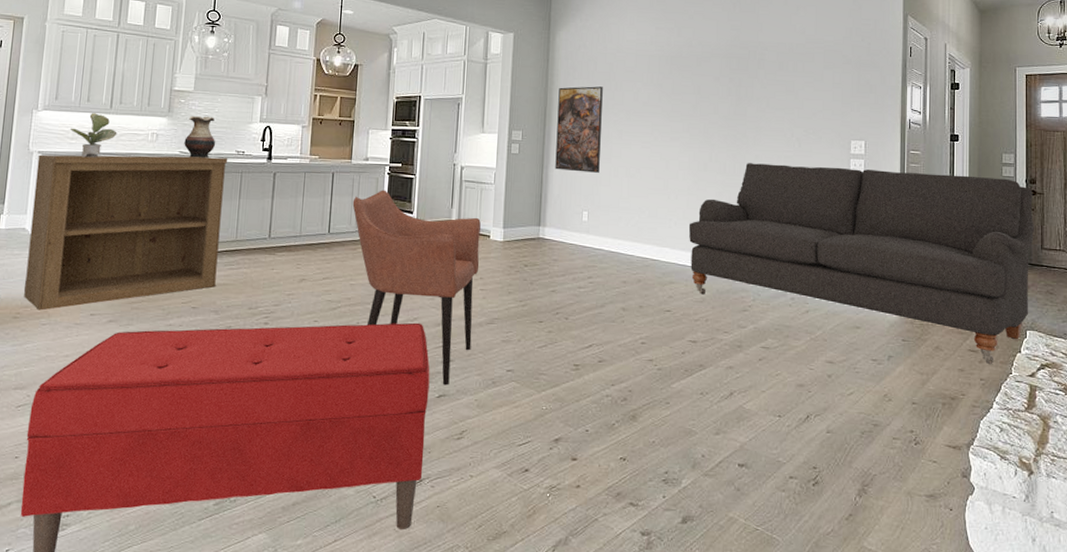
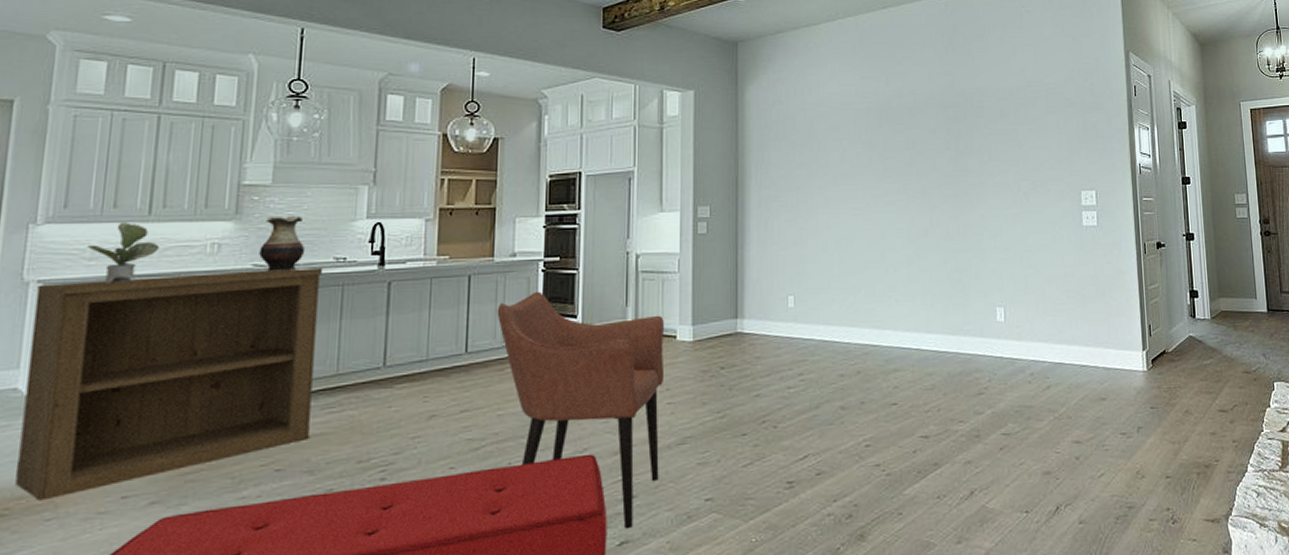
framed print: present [555,86,603,173] -> none [752,148,805,250]
sofa: present [688,163,1035,365] -> none [911,220,1274,424]

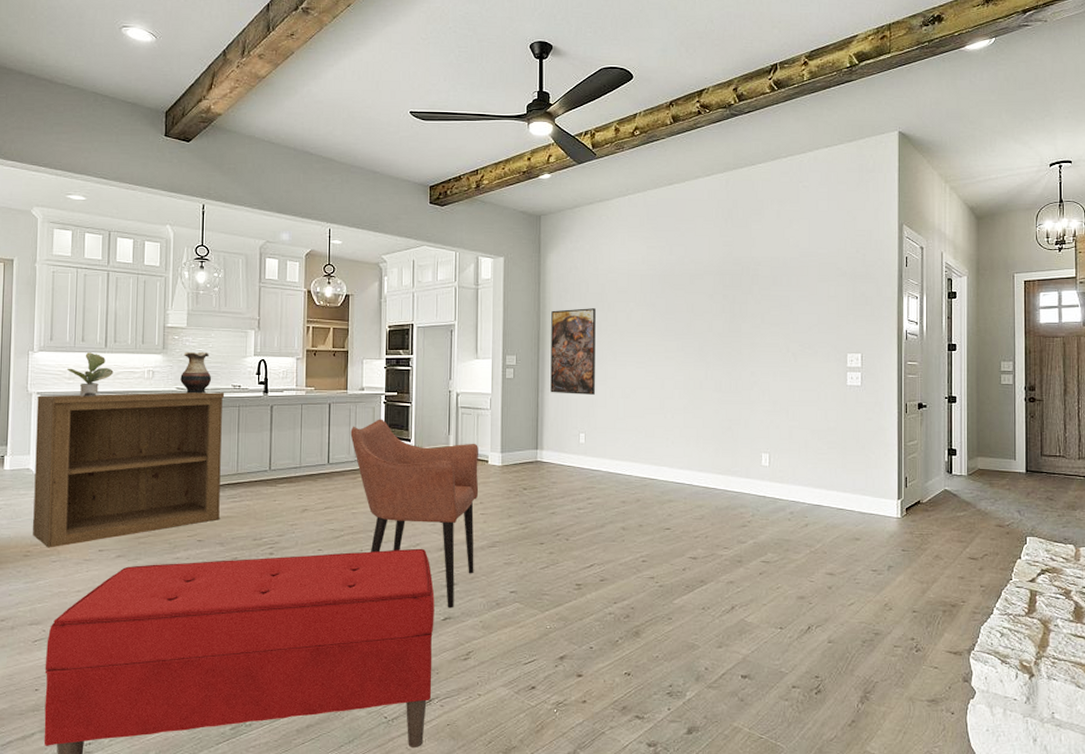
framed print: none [752,148,805,250] -> present [550,308,596,395]

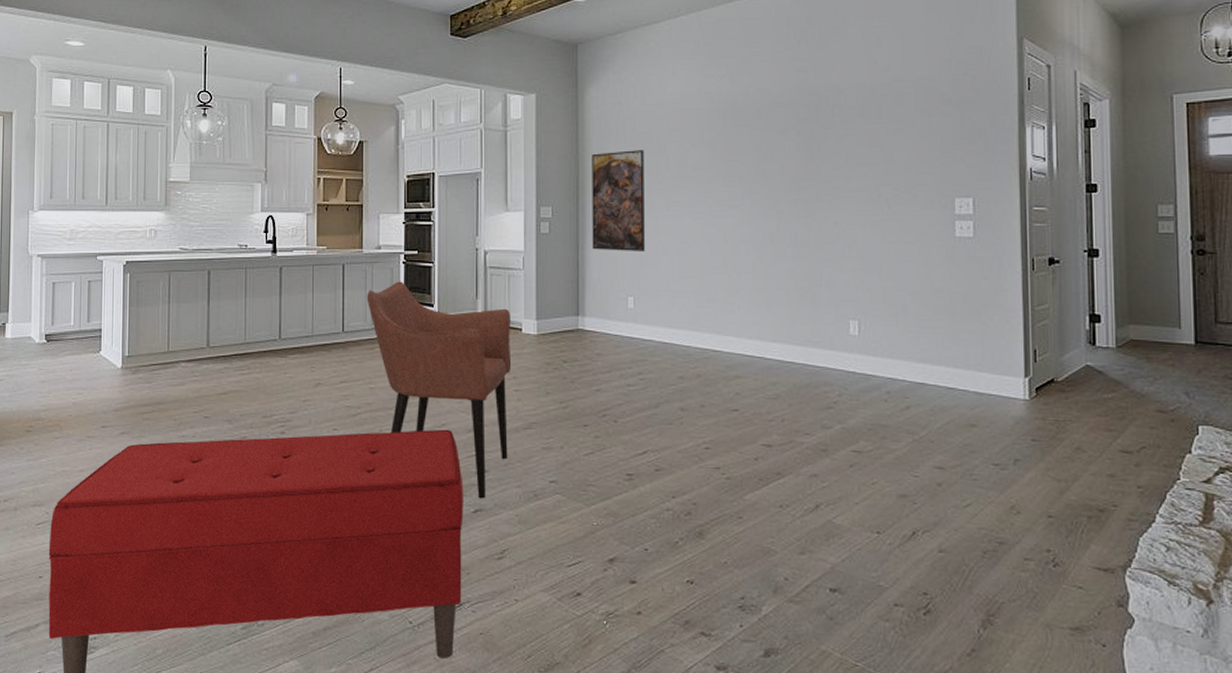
bookshelf: present [33,392,225,548] -> none [35,253,231,423]
potted plant: present [66,352,114,397] -> none [67,211,115,259]
vase: present [180,351,212,394] -> none [184,208,217,254]

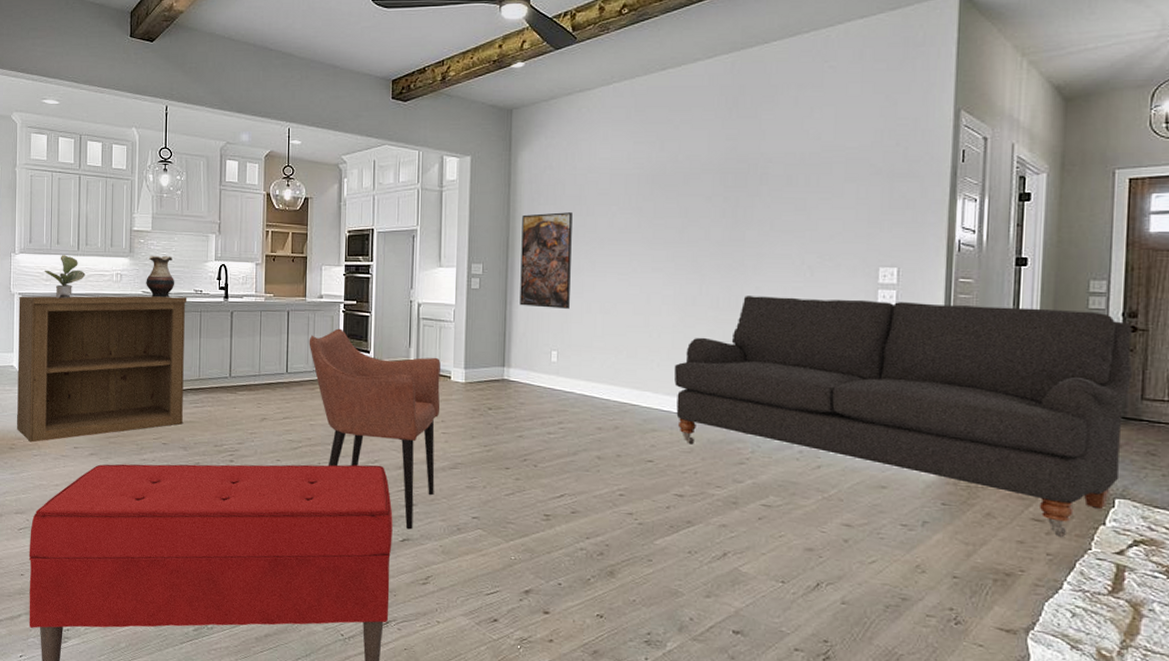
bookshelf: none [35,253,231,423] -> present [17,295,187,443]
potted plant: none [67,211,115,259] -> present [44,255,85,299]
vase: none [184,208,217,254] -> present [146,255,175,298]
sofa: none [755,231,1206,469] -> present [674,296,1134,538]

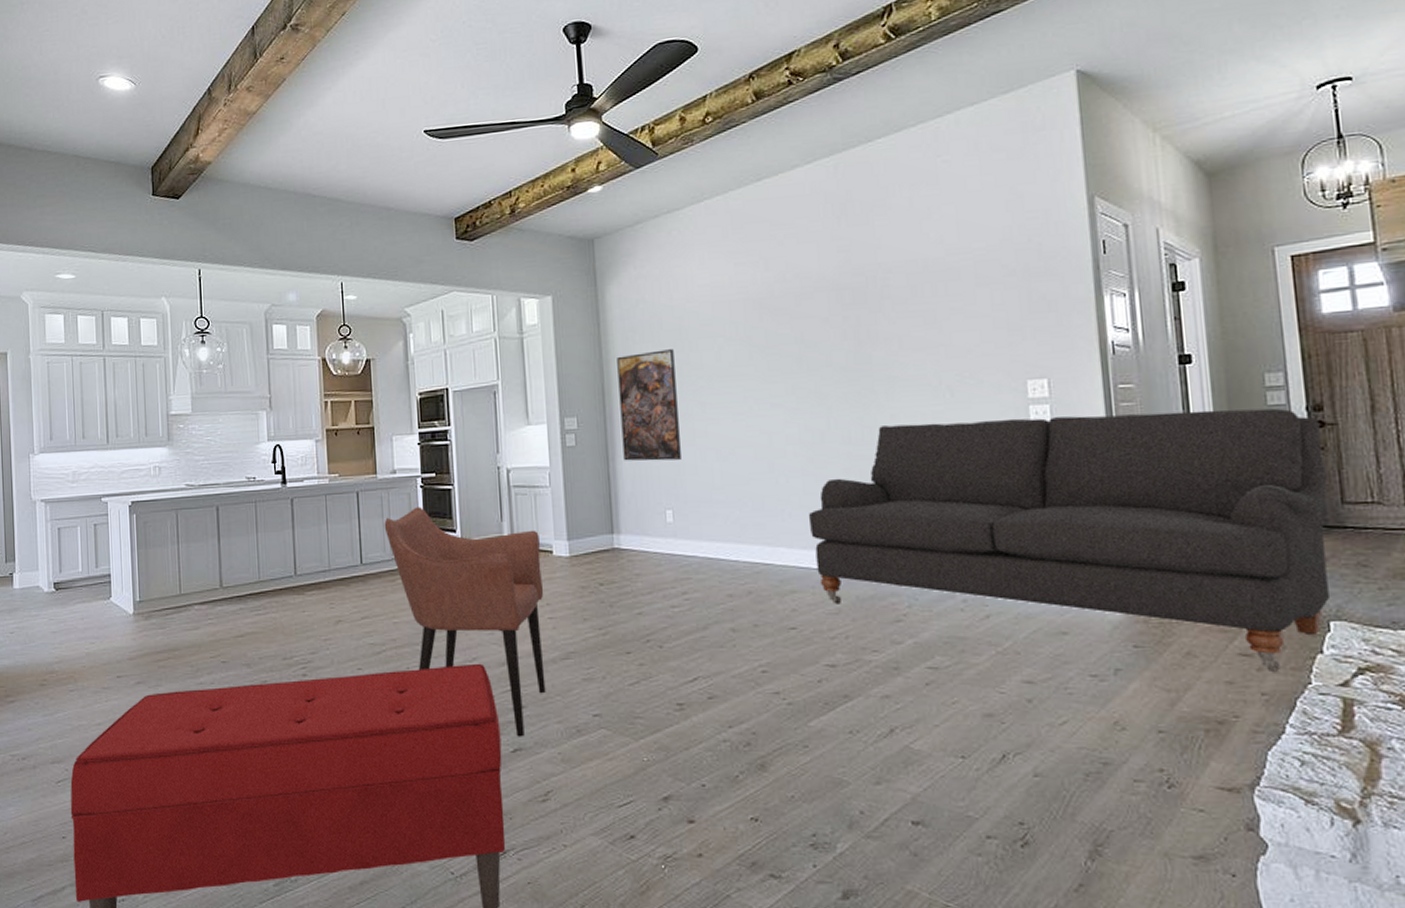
bookshelf: present [17,295,187,443] -> none [41,487,244,676]
potted plant: present [44,255,85,299] -> none [69,450,118,502]
vase: present [146,255,175,298] -> none [189,440,224,491]

